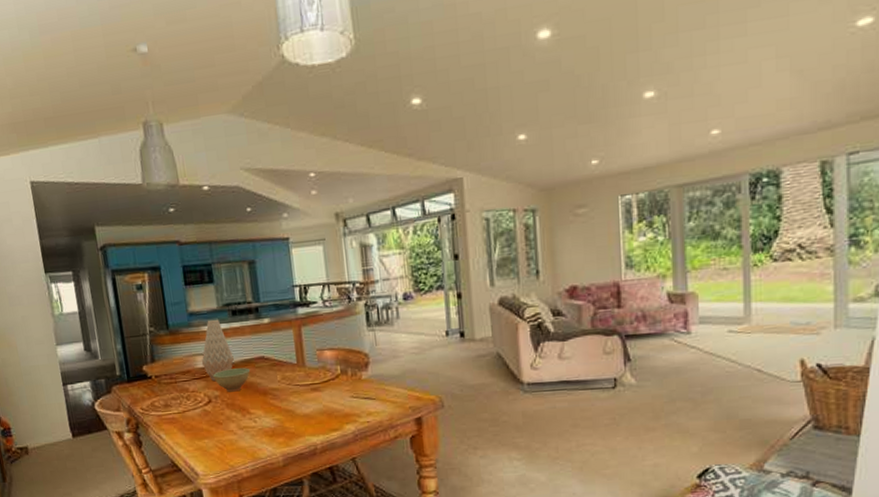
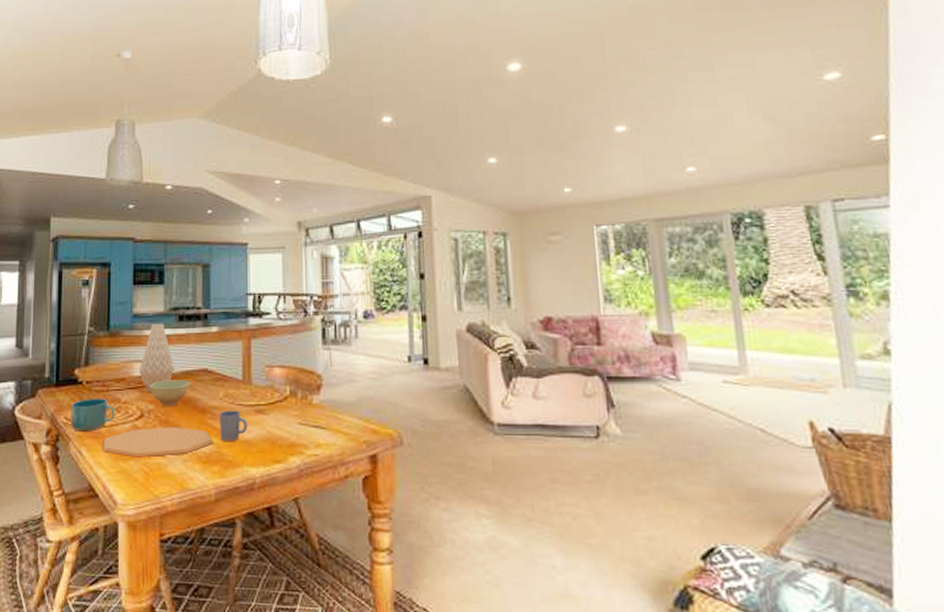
cup: none [144,389,186,419] -> present [71,398,115,432]
placemat: none [178,408,278,437] -> present [103,426,214,458]
mug: none [278,390,306,418] -> present [218,410,248,442]

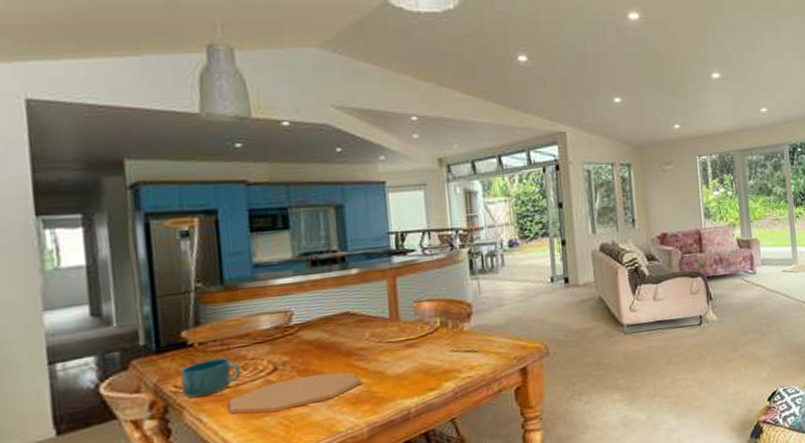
vase: present [139,323,174,393] -> none [266,270,311,345]
bowl: present [149,380,191,407] -> none [282,326,332,357]
mug: present [218,410,248,442] -> none [366,348,399,380]

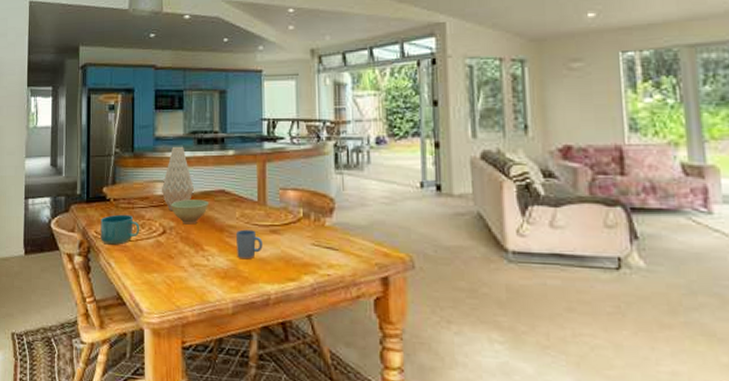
placemat: present [228,372,363,415] -> none [129,243,232,271]
vase: none [266,270,311,345] -> present [161,146,194,212]
bowl: none [282,326,332,357] -> present [171,199,209,225]
mug: none [366,348,399,380] -> present [235,229,263,260]

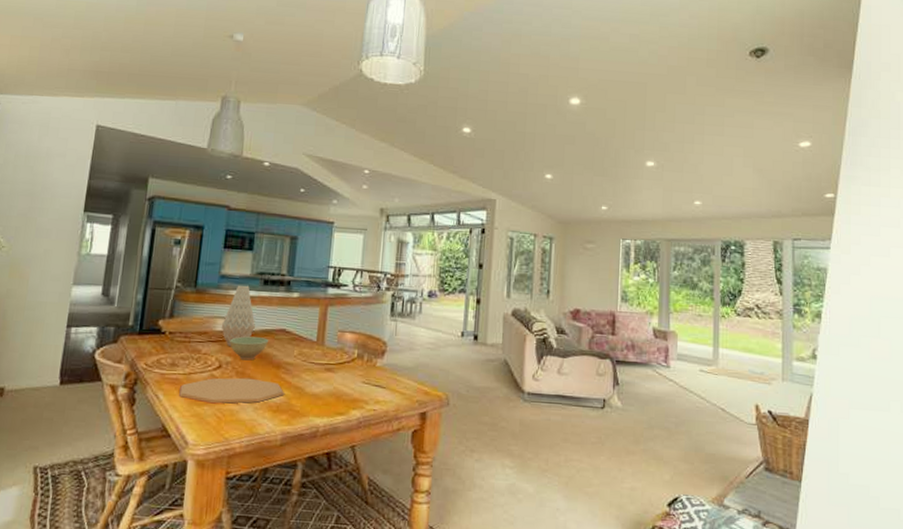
cup: present [100,214,140,245] -> none [150,347,195,378]
placemat: none [129,243,232,271] -> present [179,377,285,404]
mug: present [235,229,263,260] -> none [291,366,317,395]

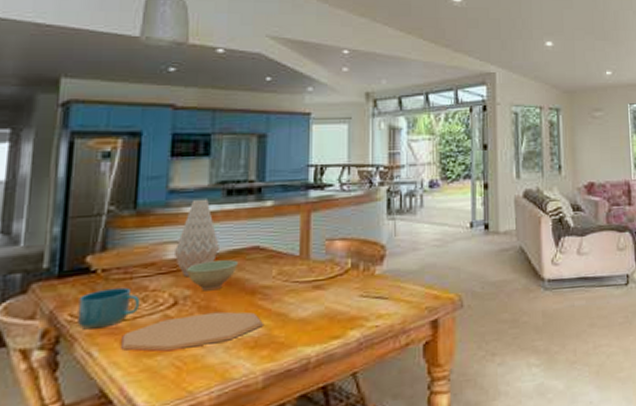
cup: none [150,347,195,378] -> present [77,287,141,330]

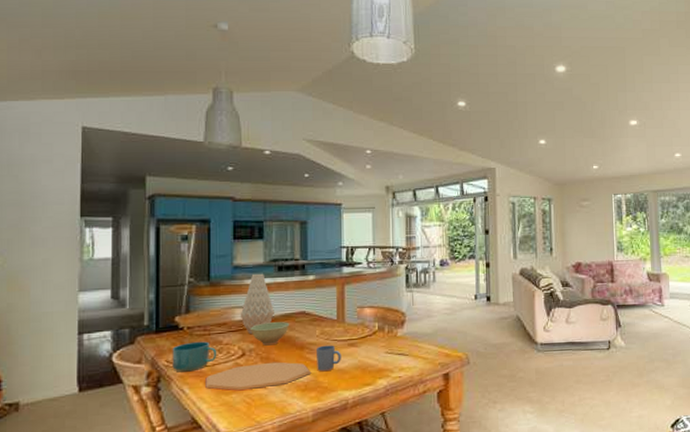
mug: none [270,288,303,323] -> present [315,345,341,372]

